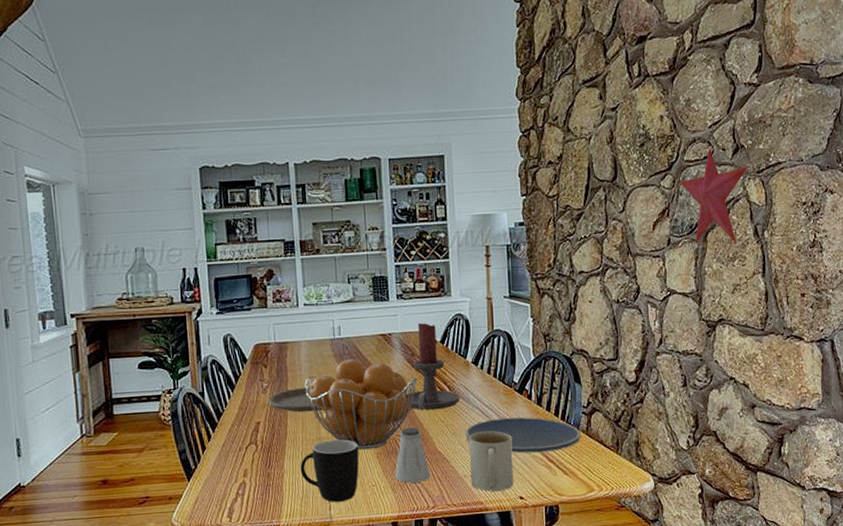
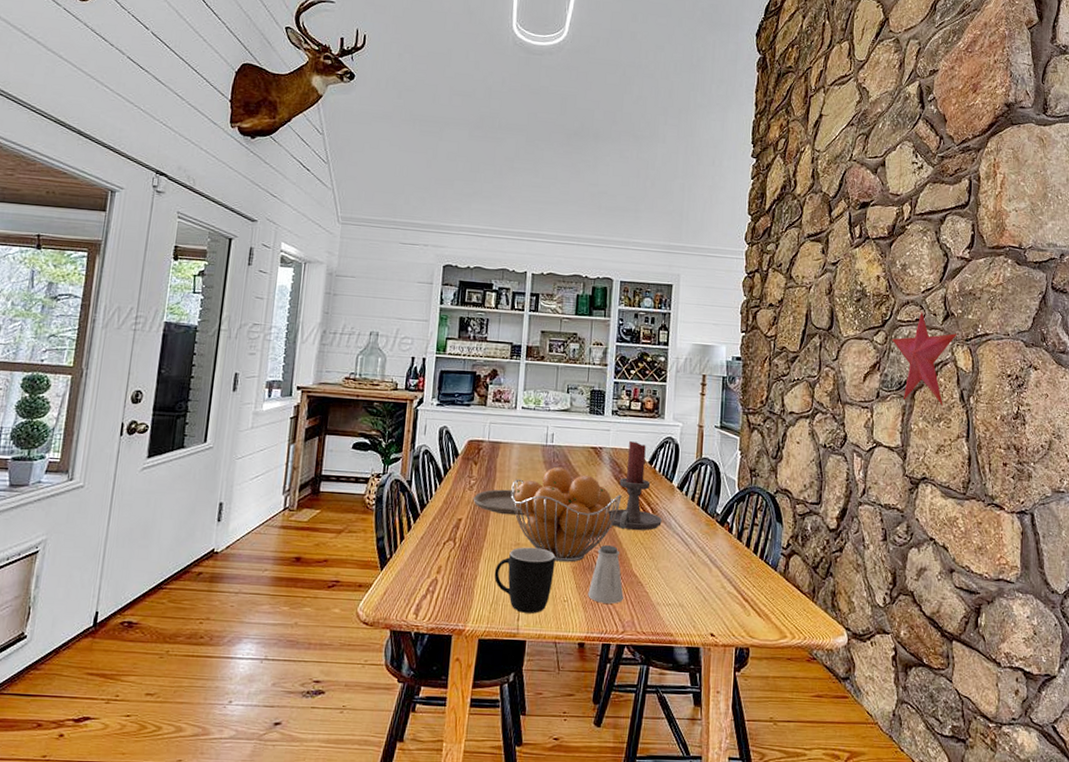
plate: present [465,417,580,454] -> none [663,547,778,591]
mug: present [469,431,514,491] -> none [663,560,709,624]

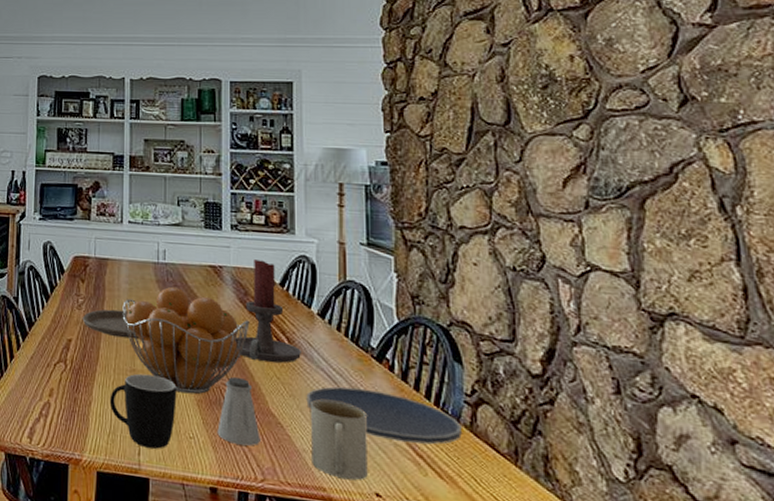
plate: none [663,547,778,591] -> present [306,386,462,445]
mug: none [663,560,709,624] -> present [311,399,368,480]
decorative star: present [891,311,957,406] -> none [599,96,705,218]

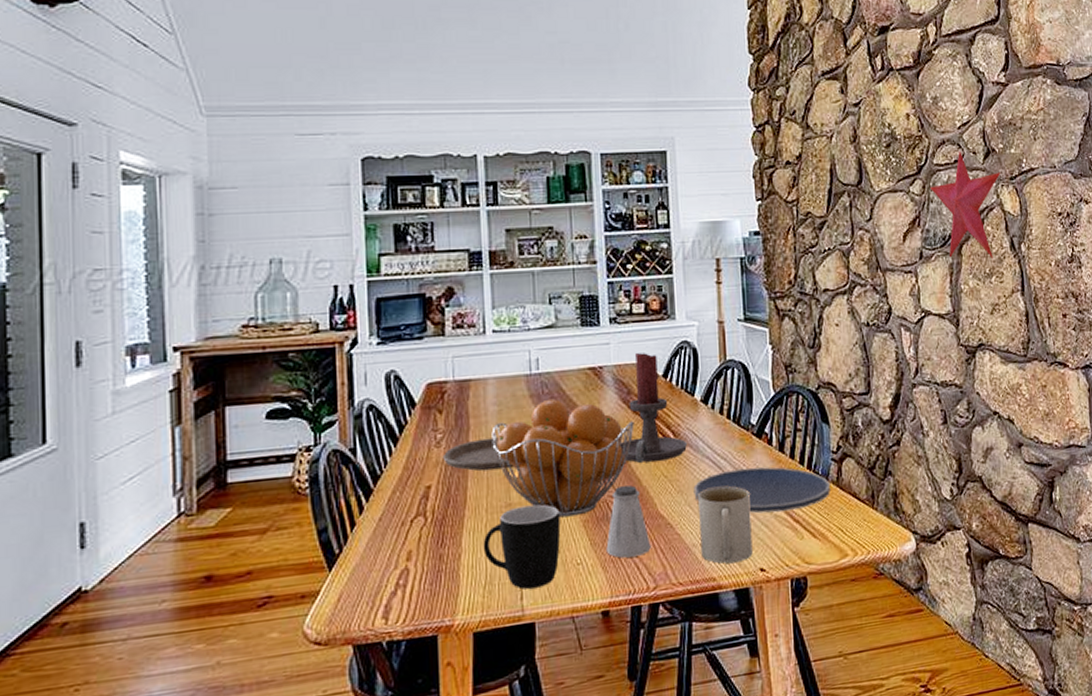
decorative star: none [599,96,705,218] -> present [929,150,1001,258]

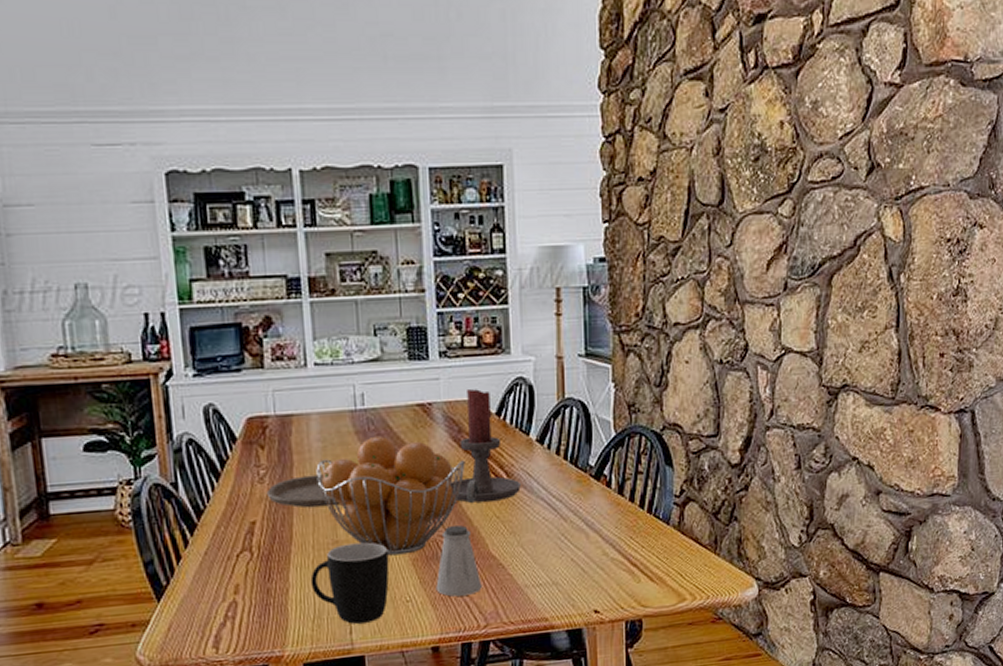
plate: present [693,467,830,514] -> none [527,509,671,556]
mug: present [698,486,753,564] -> none [532,528,587,604]
decorative star: present [929,150,1001,258] -> none [800,165,885,290]

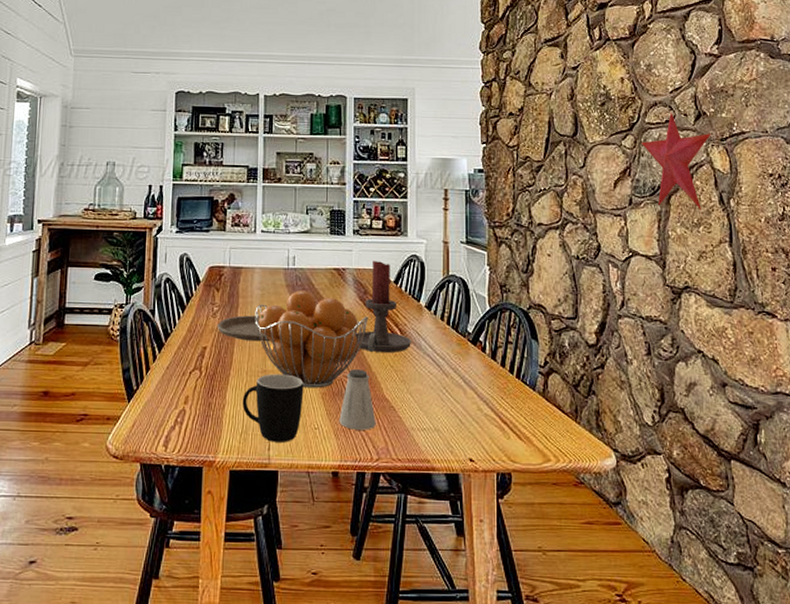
decorative star: none [800,165,885,290] -> present [640,112,711,210]

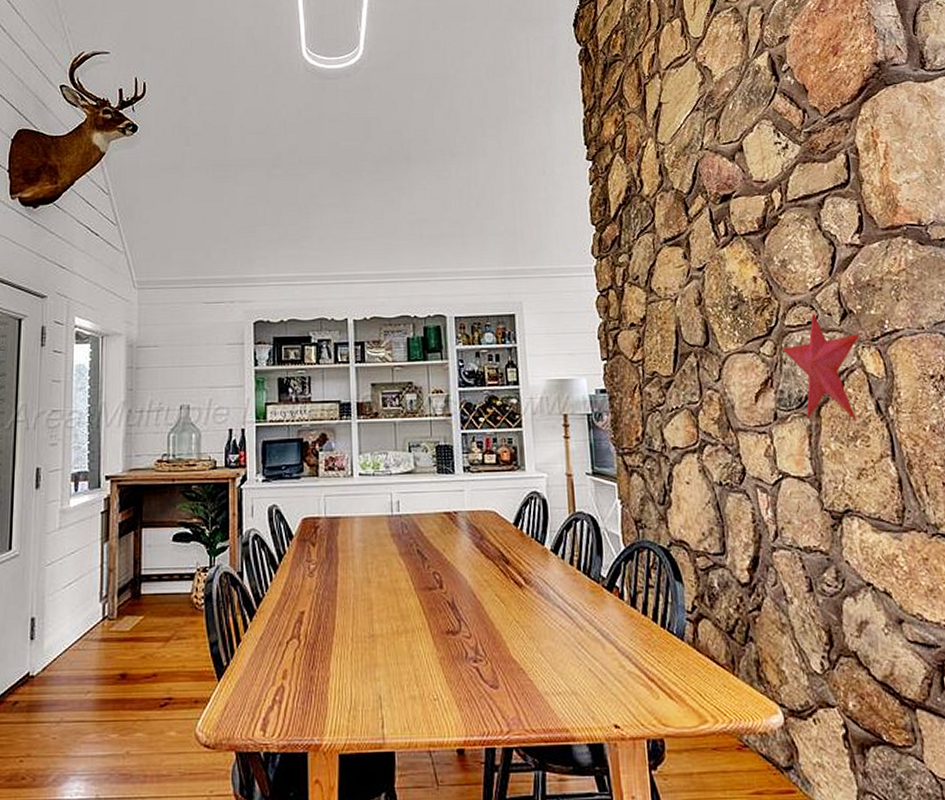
plate: present [216,315,271,342] -> none [314,571,377,602]
mug: present [242,374,304,442] -> none [348,638,419,718]
fruit basket: present [255,290,368,388] -> none [357,539,487,653]
saltshaker: present [339,369,376,430] -> none [461,628,504,698]
candle holder: present [355,261,411,353] -> none [473,501,538,606]

